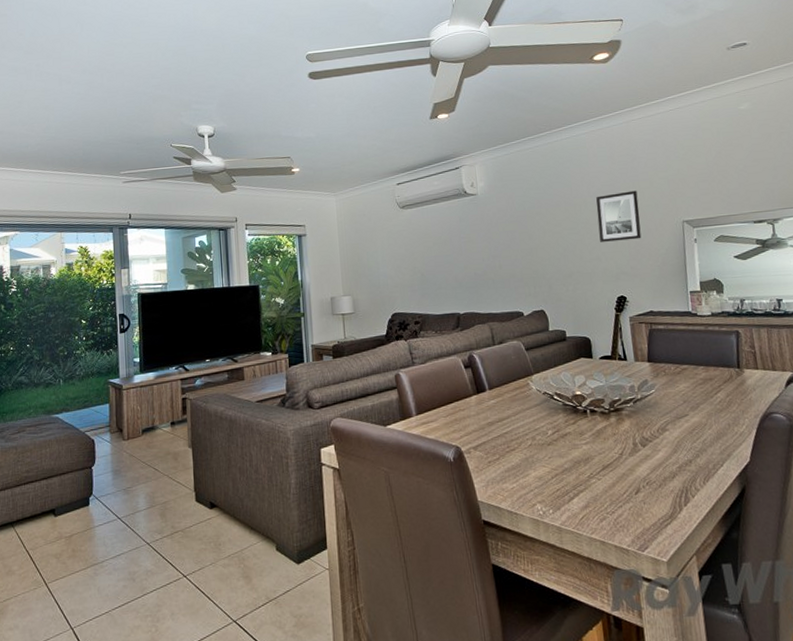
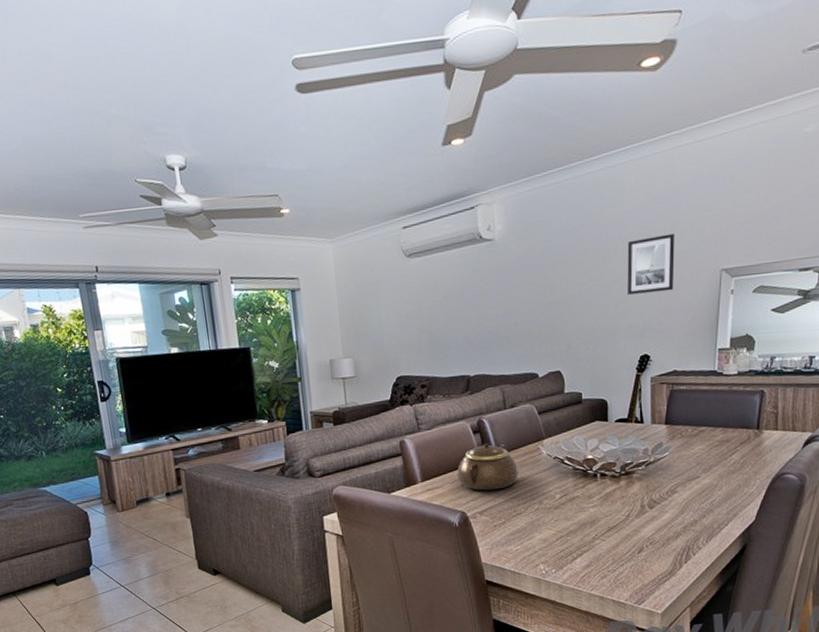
teapot: none [450,378,510,425] -> present [457,443,518,491]

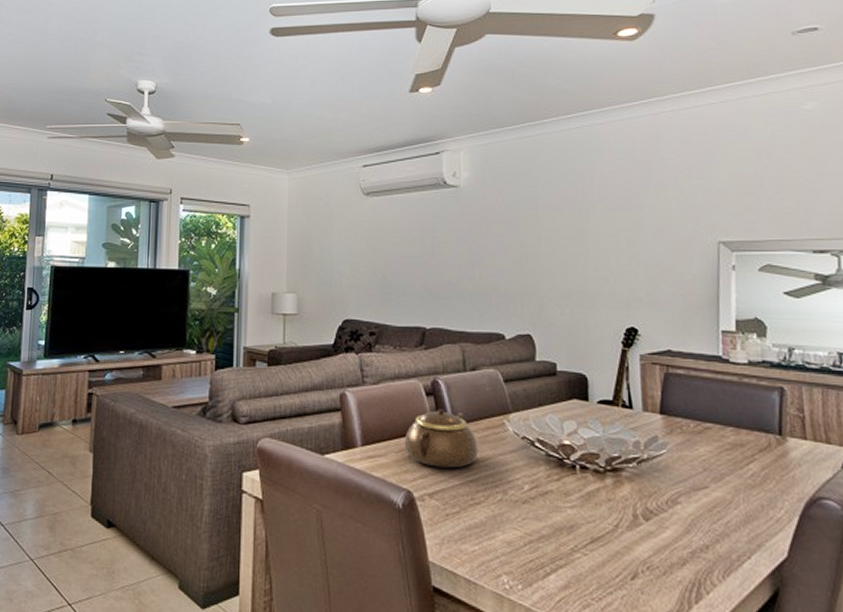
wall art: present [627,233,675,295] -> none [607,198,663,259]

